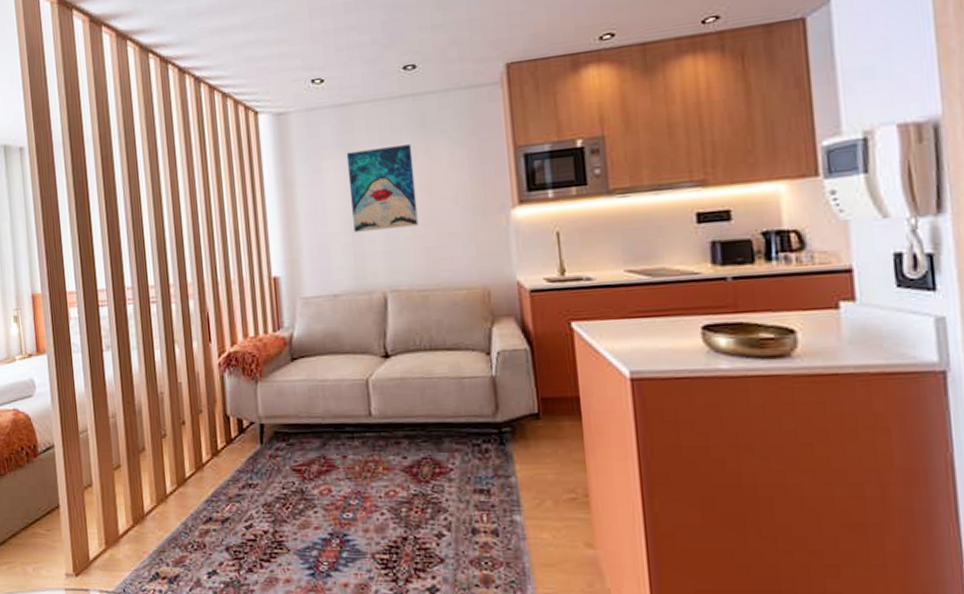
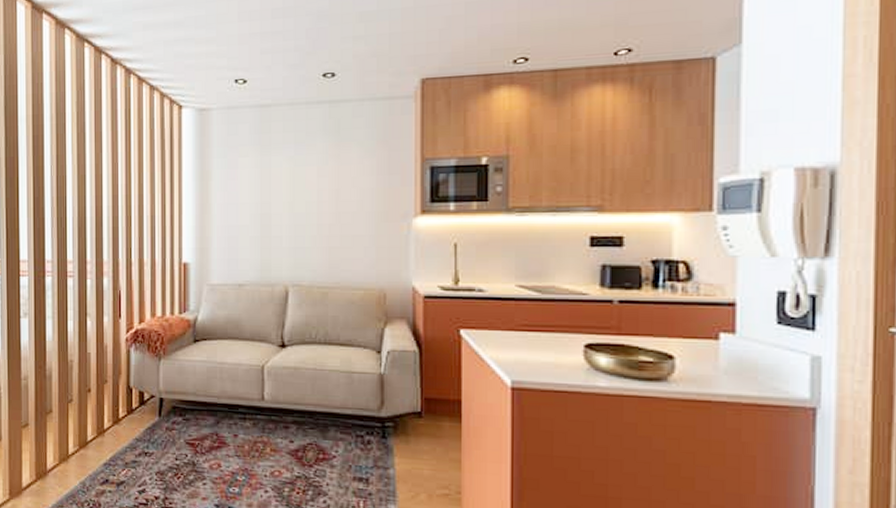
wall art: present [346,144,419,232] -> none [262,149,324,227]

